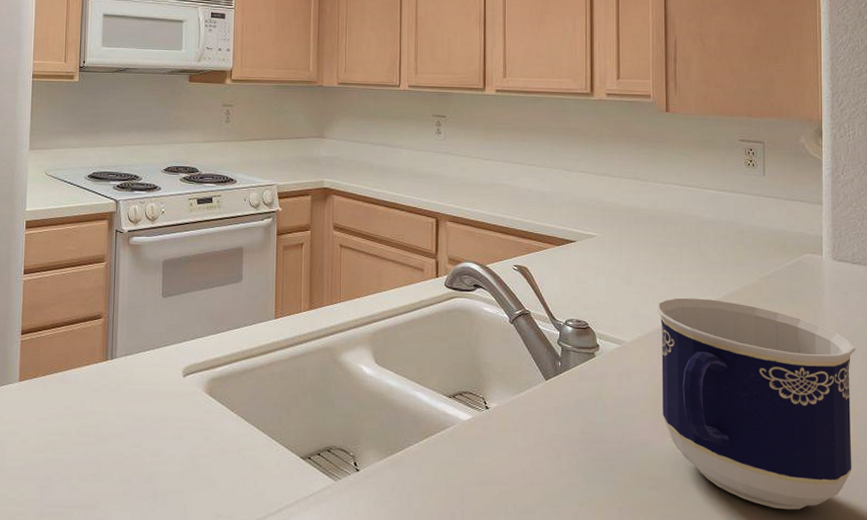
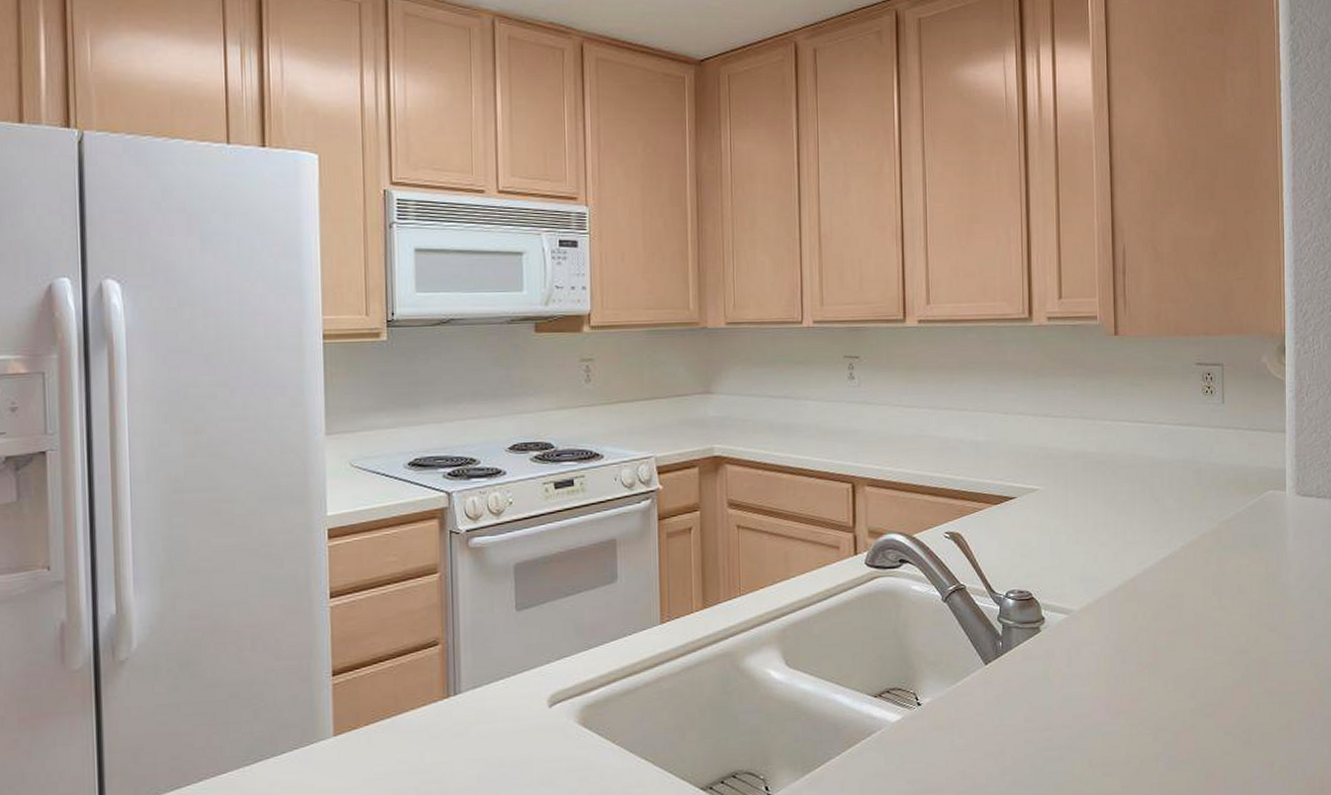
cup: present [656,297,856,510] -> none [1107,551,1321,781]

